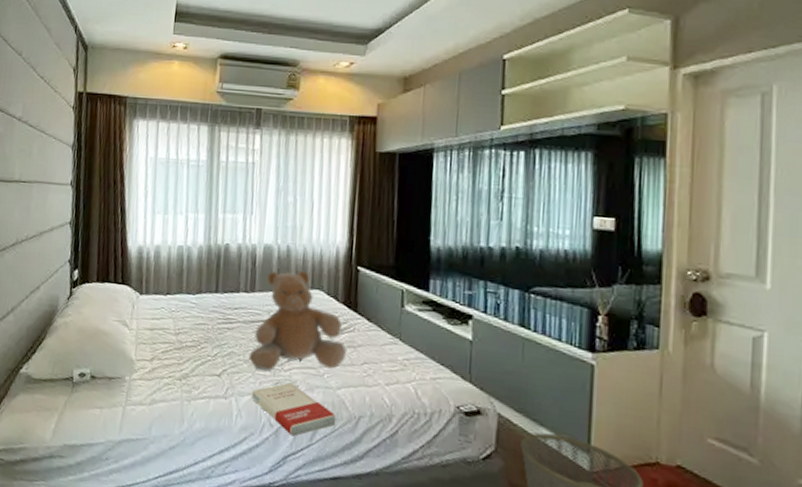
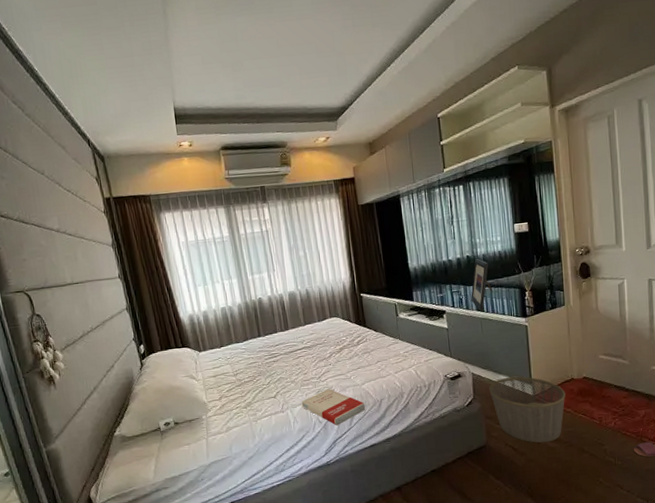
teddy bear: present [248,269,347,371] -> none [293,305,364,385]
picture frame: none [513,252,548,330] -> present [471,258,493,312]

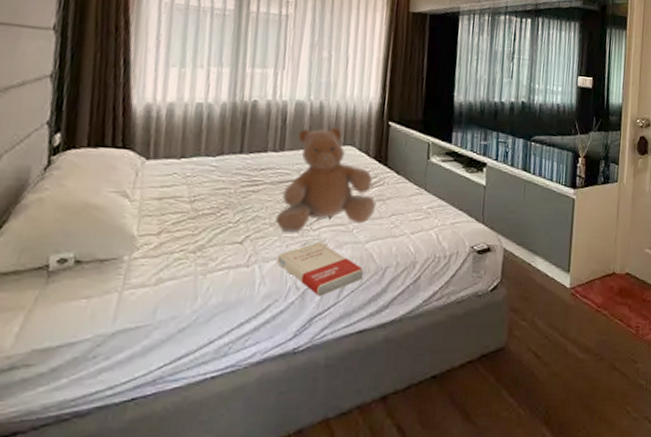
teddy bear: none [293,305,364,385] -> present [275,126,377,232]
picture frame: present [471,258,493,312] -> none [518,106,544,173]
basket: present [489,373,566,443] -> none [520,257,605,352]

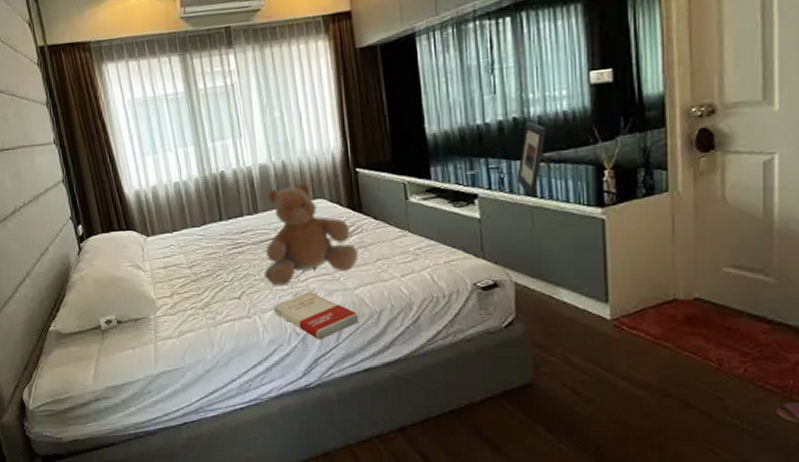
picture frame: none [518,106,544,173] -> present [517,120,553,198]

